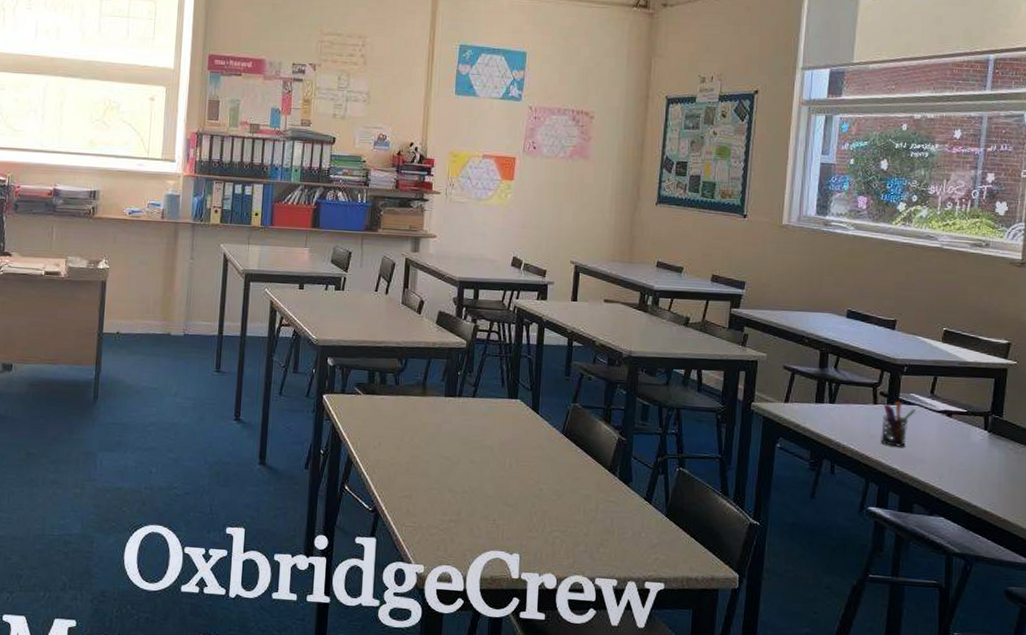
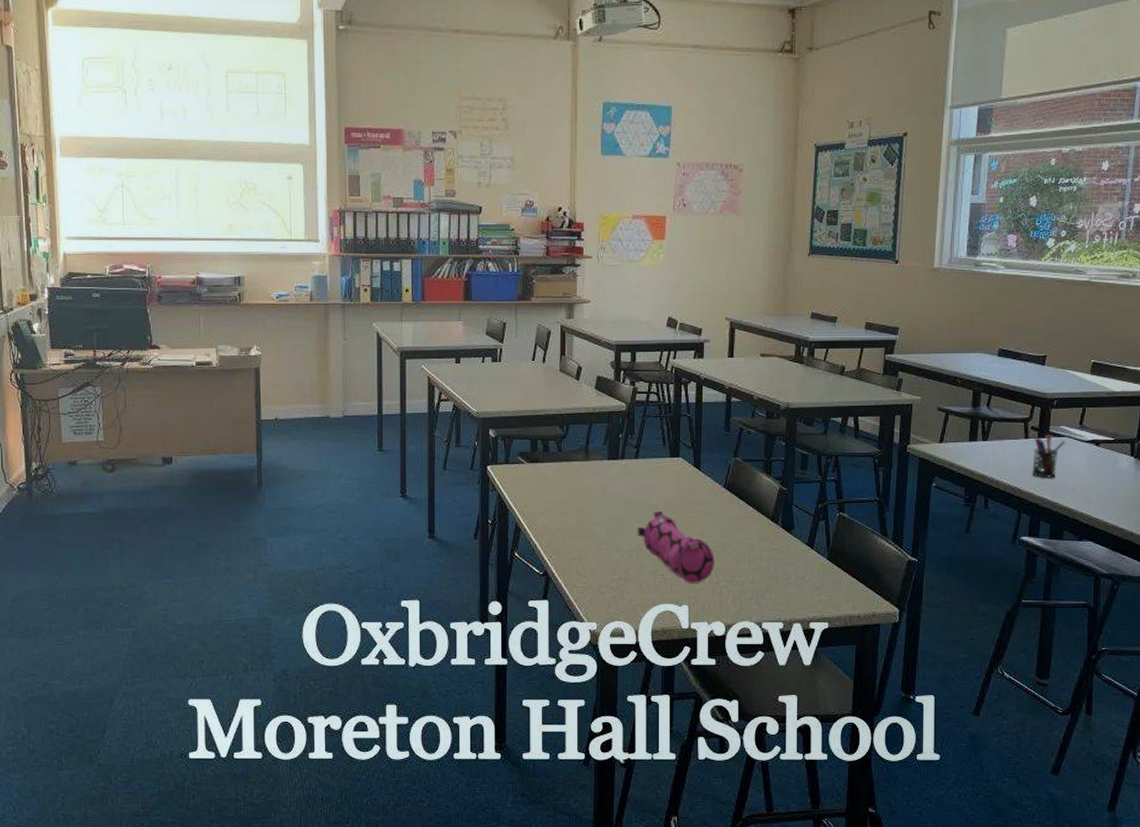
pencil case: none [470,452,549,532] -> present [637,510,714,583]

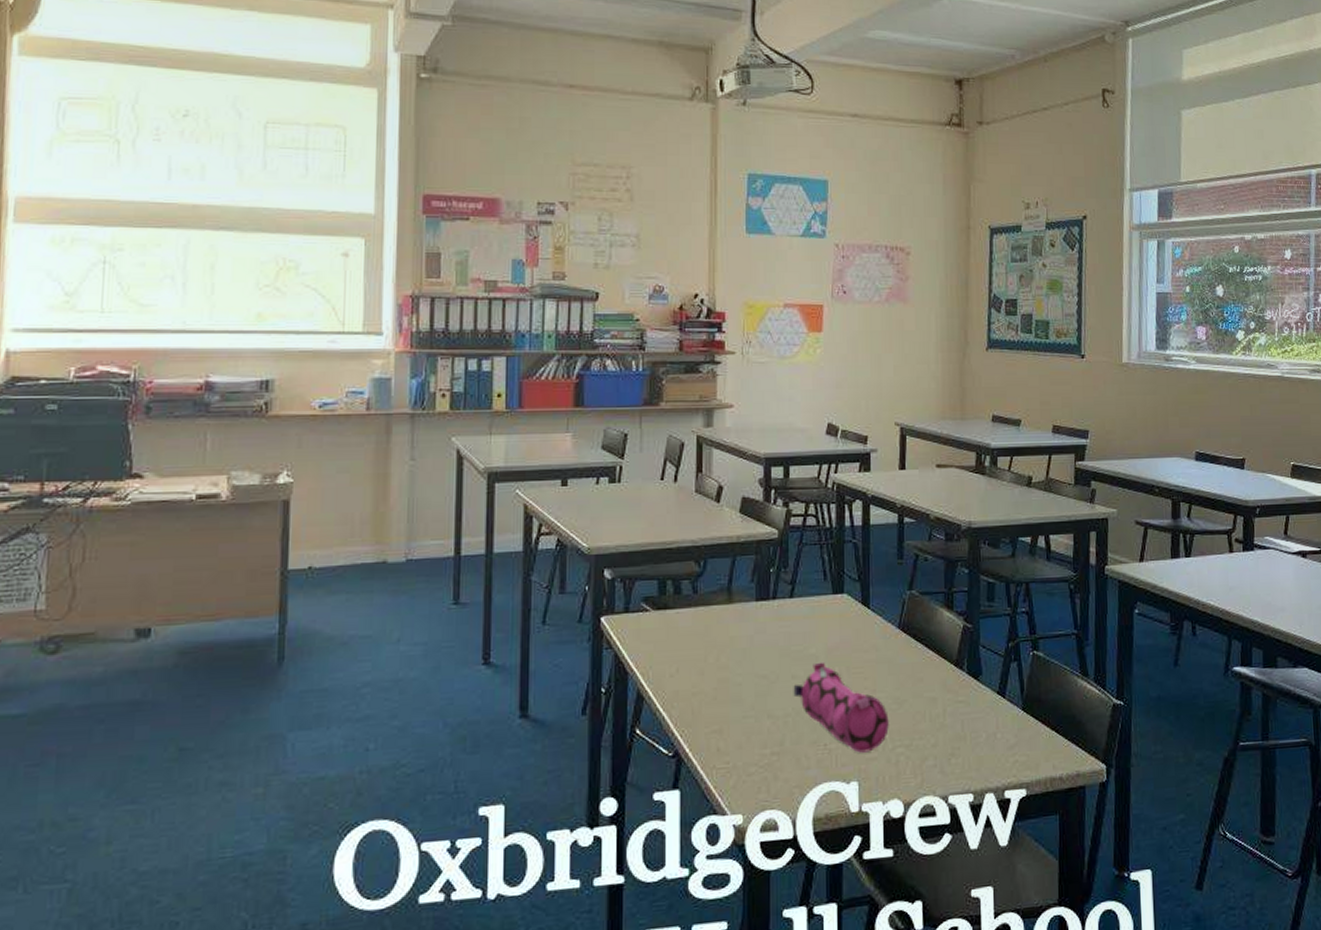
pen holder: present [1032,434,1065,478] -> none [1239,546,1271,597]

